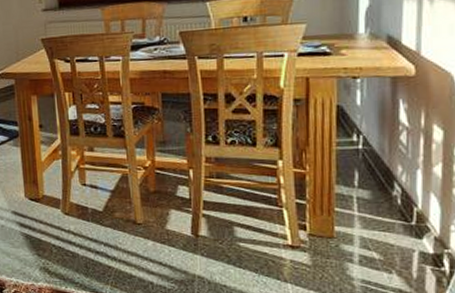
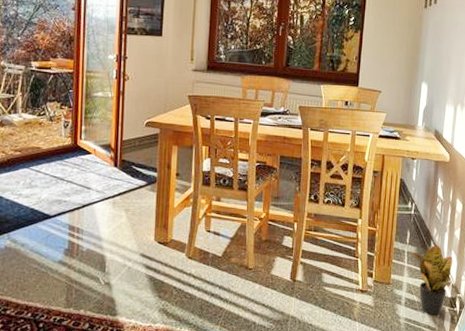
potted plant: none [359,186,434,276] -> present [409,244,453,315]

